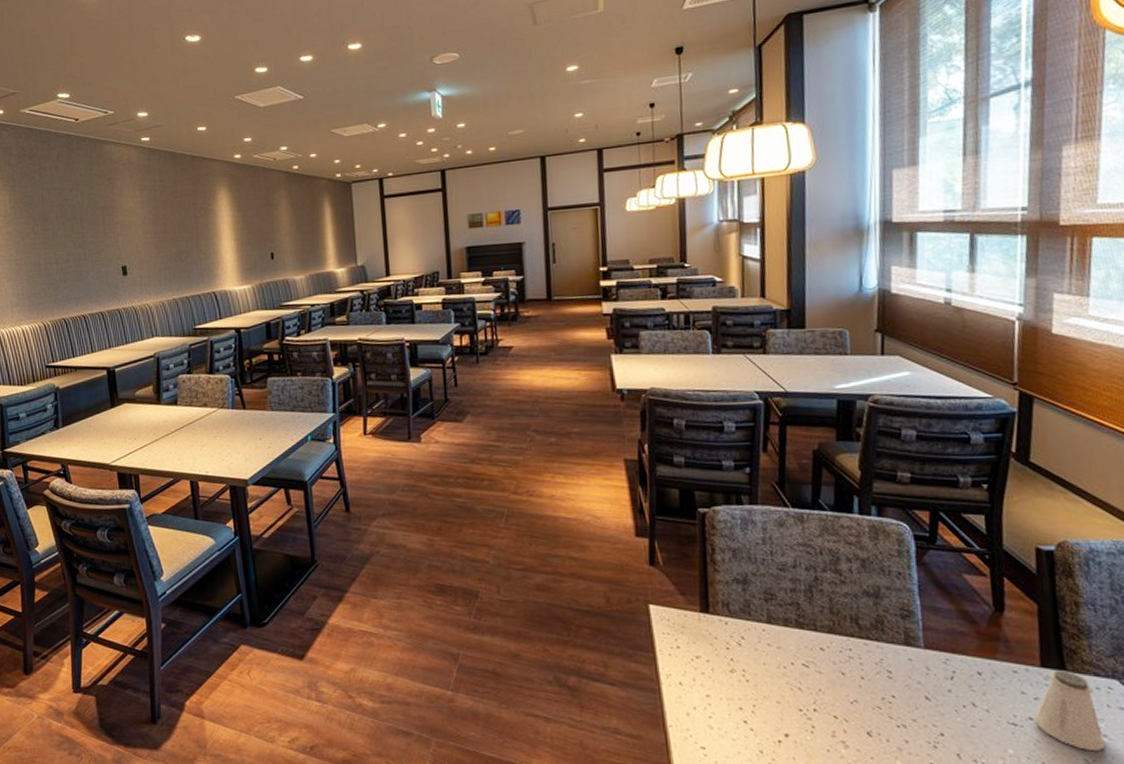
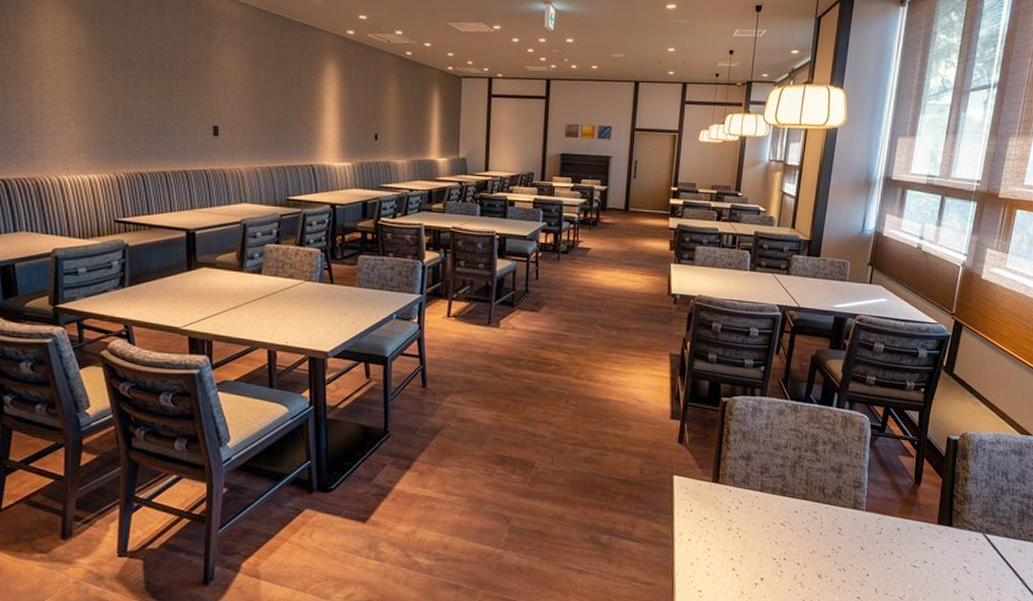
saltshaker: present [1034,670,1106,752] -> none [928,527,968,585]

